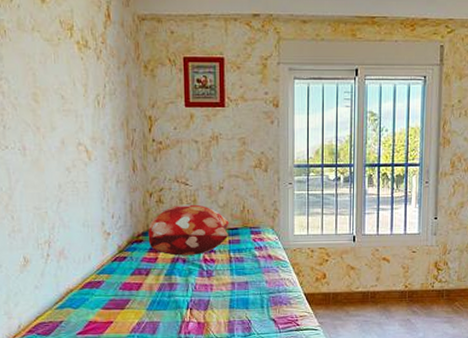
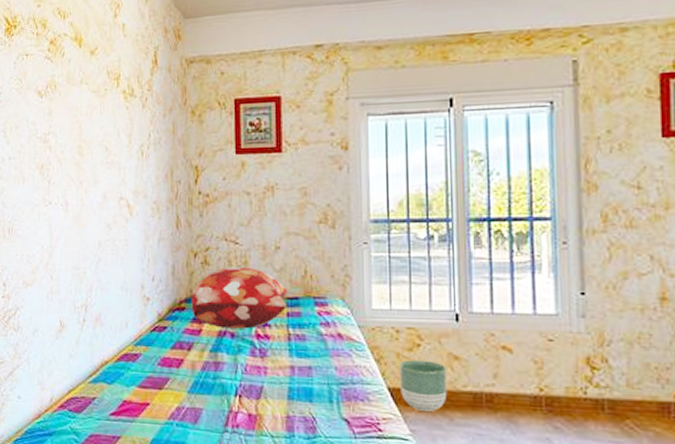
planter: none [313,271,346,309] -> present [400,360,447,413]

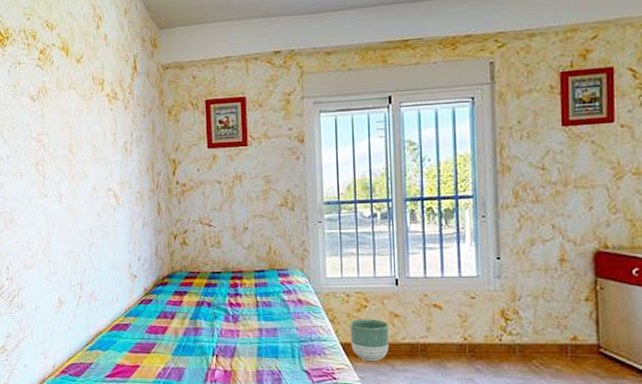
decorative pillow: present [191,267,287,329] -> none [173,246,255,299]

